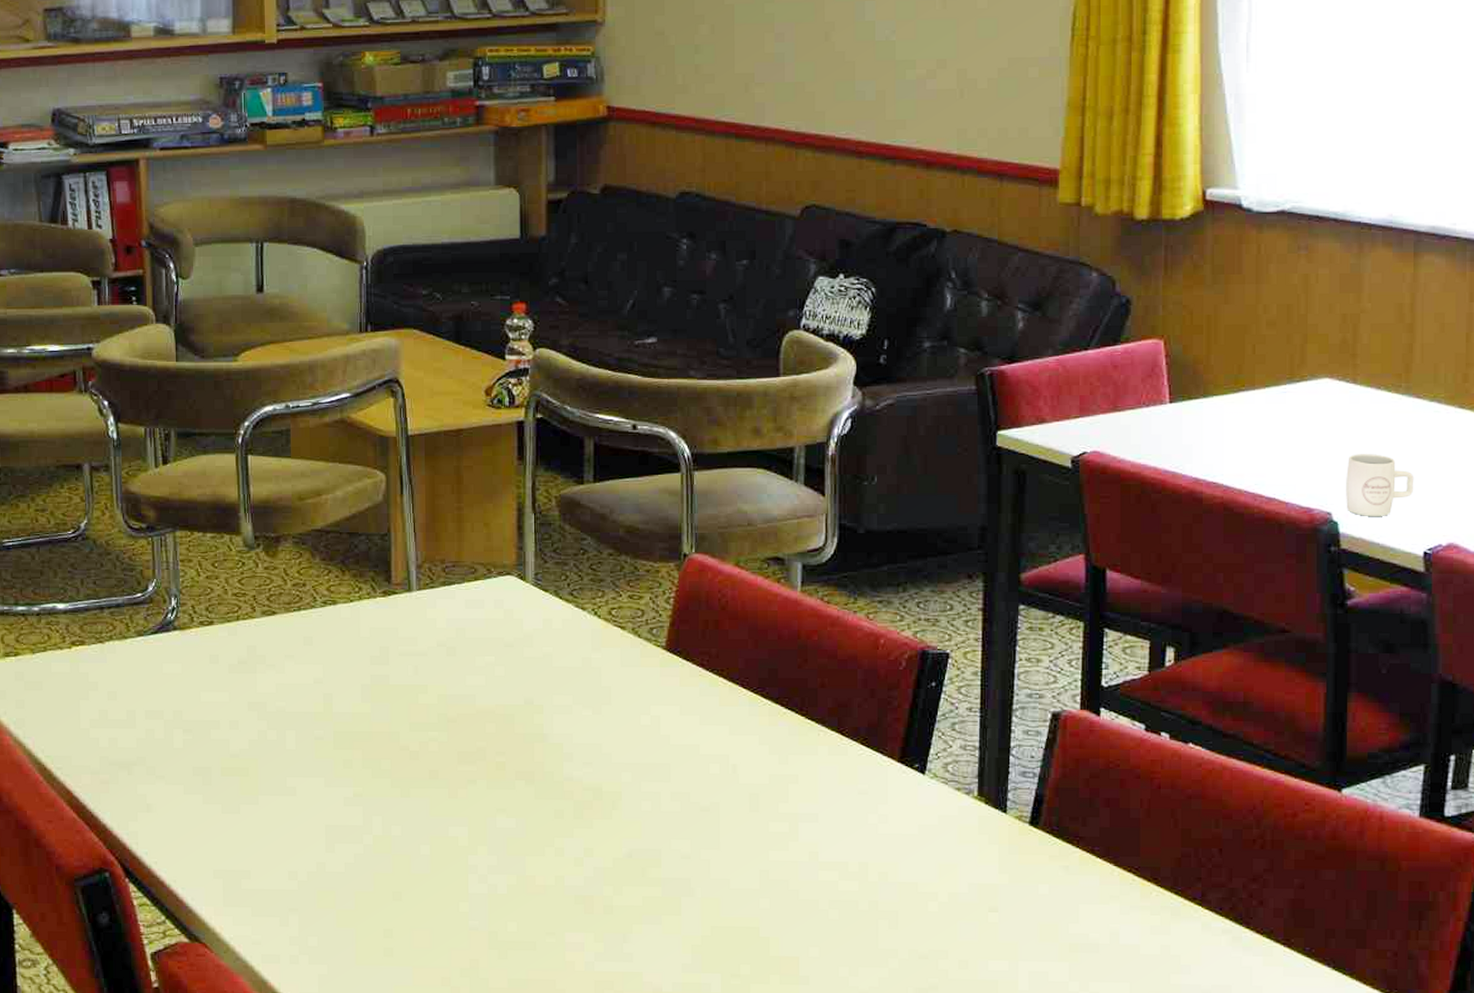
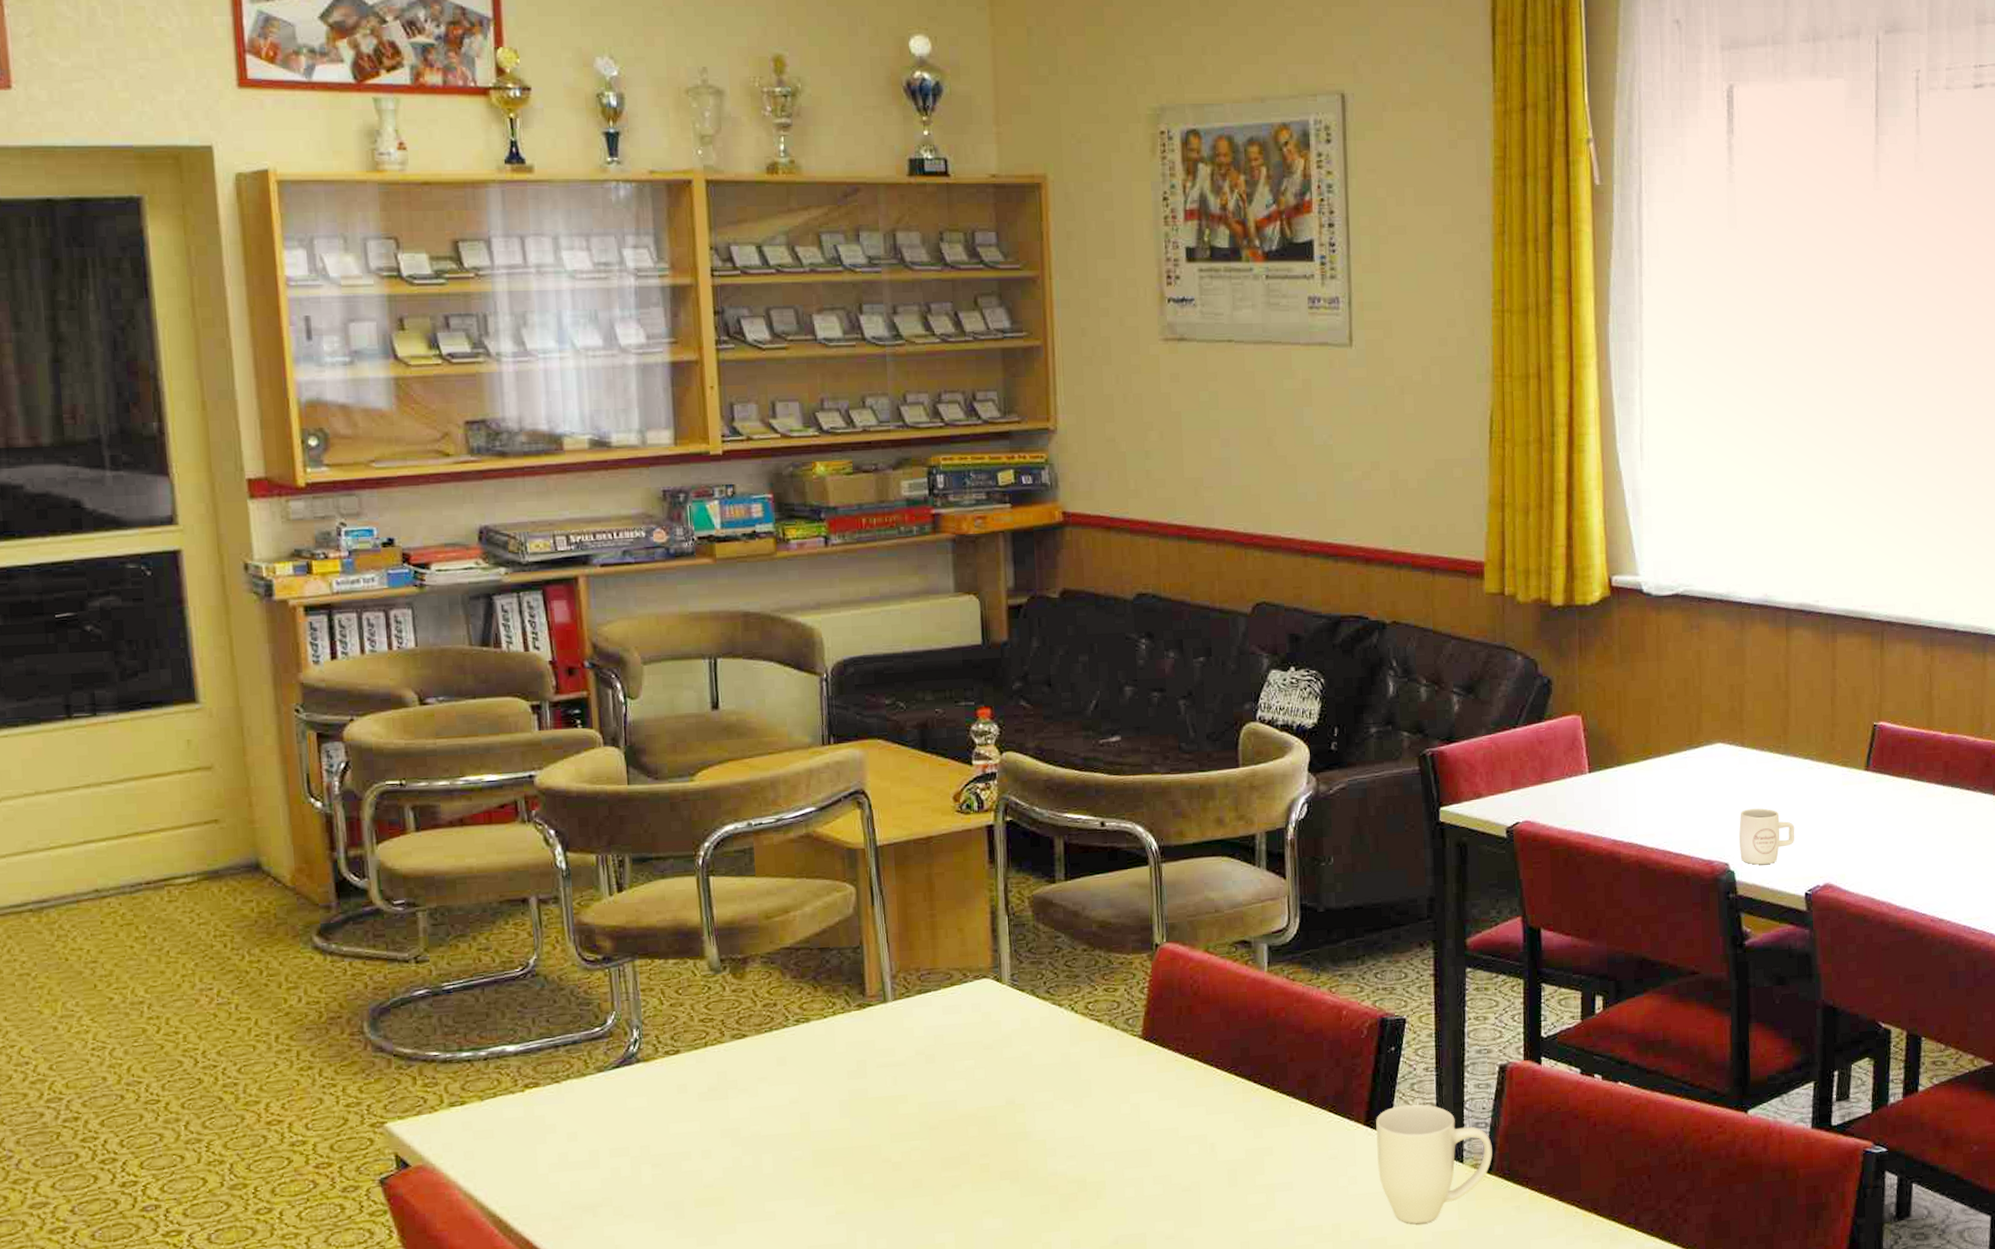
mug: none [911,745,1040,872] -> present [1376,1104,1493,1224]

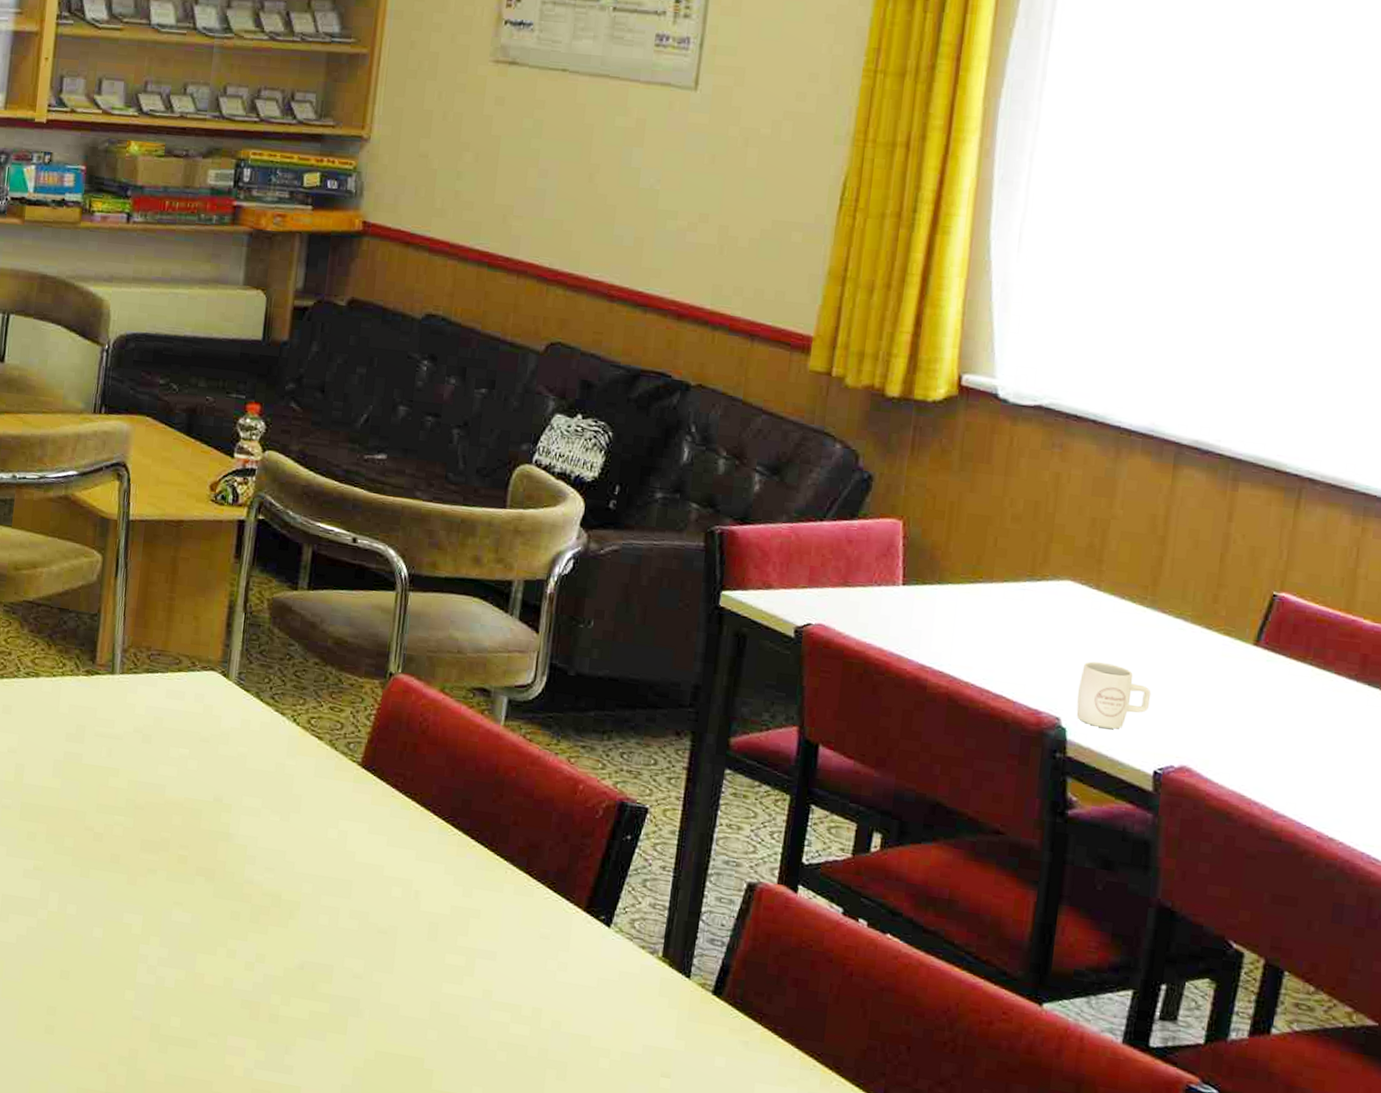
mug: present [1376,1104,1493,1224] -> none [592,899,727,1033]

